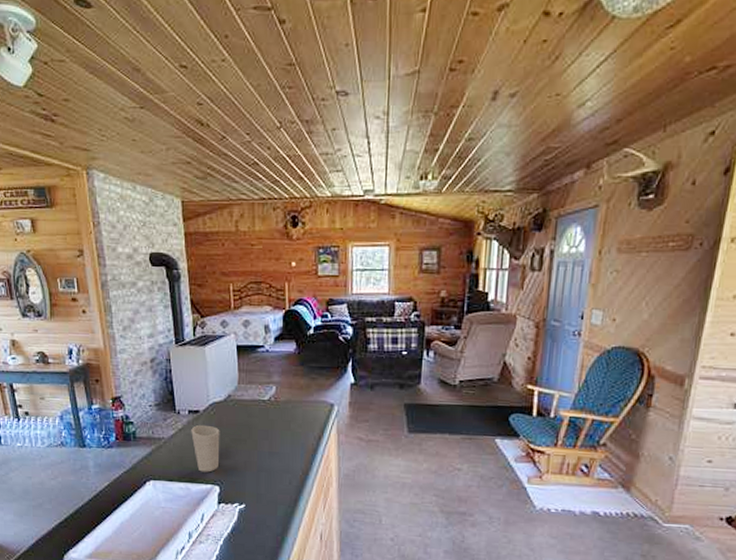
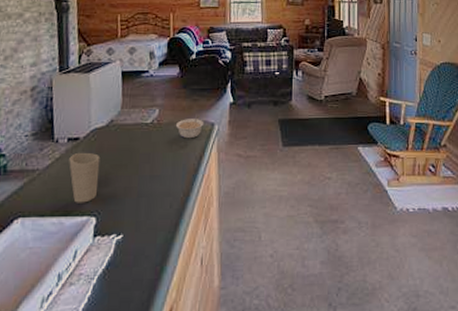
legume: none [293,394,323,419] -> present [175,115,204,139]

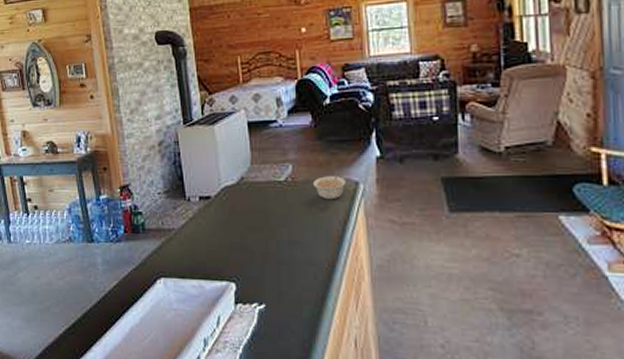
cup: present [69,152,100,203] -> none [203,212,235,267]

